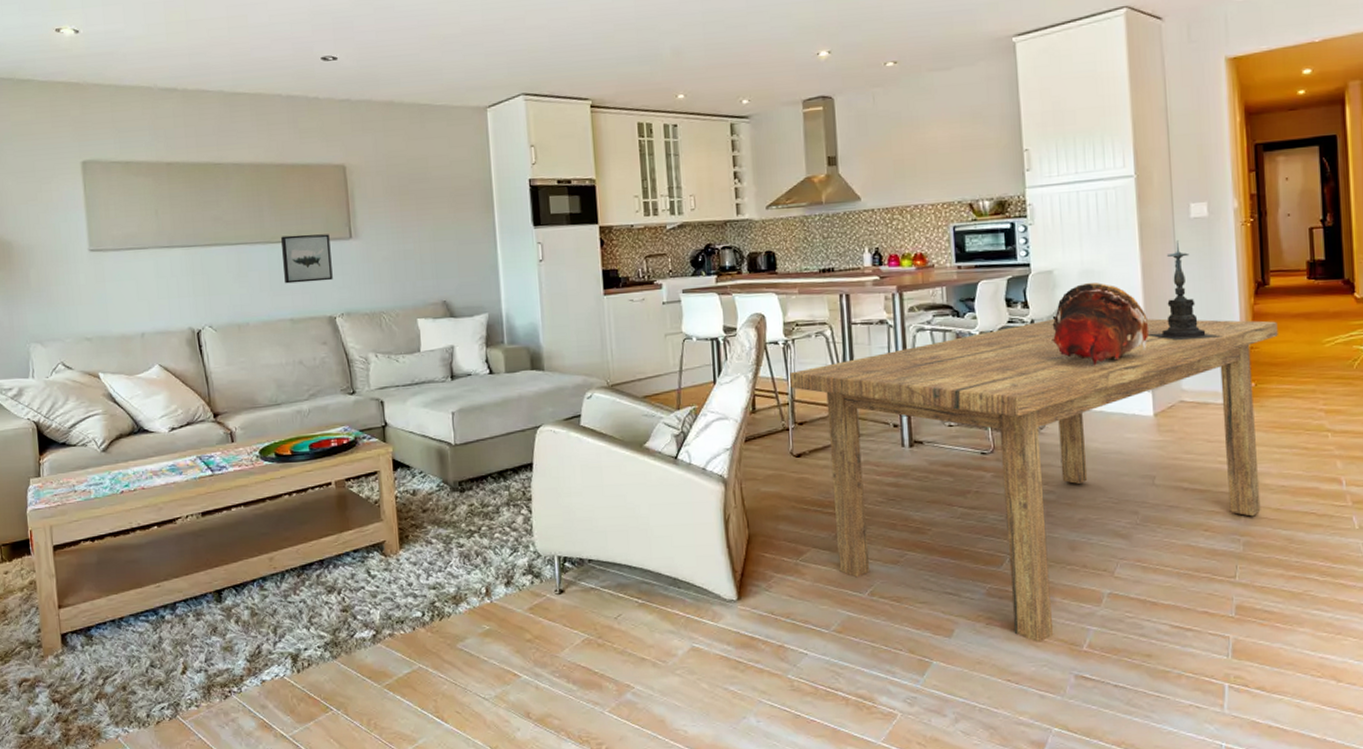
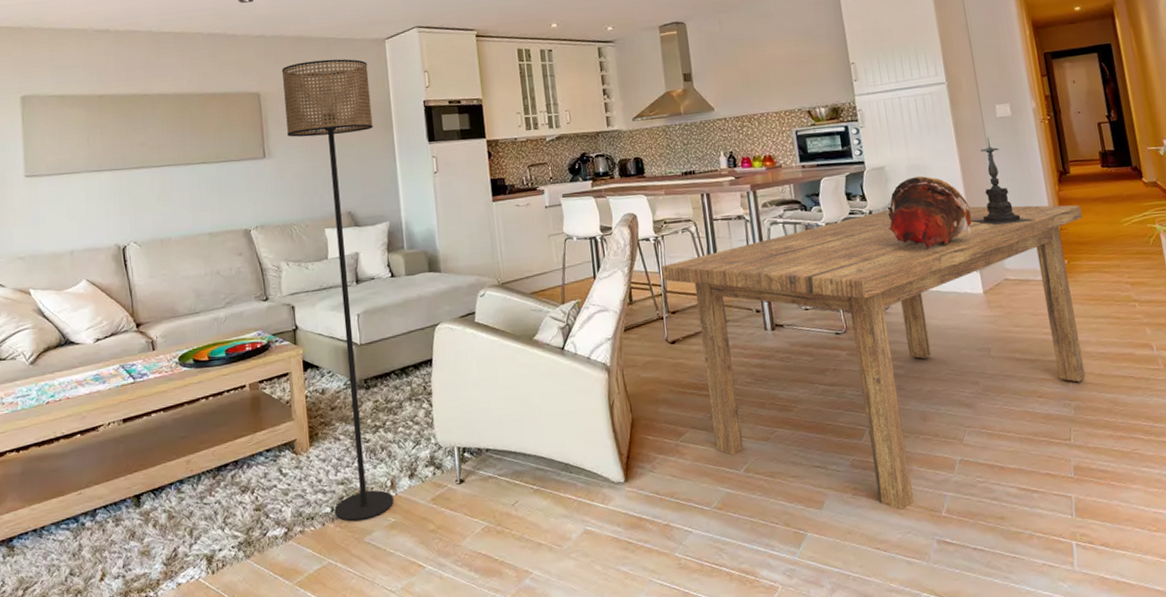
wall art: present [281,234,333,284] -> none [201,154,248,201]
floor lamp: none [369,128,488,628] -> present [281,59,394,522]

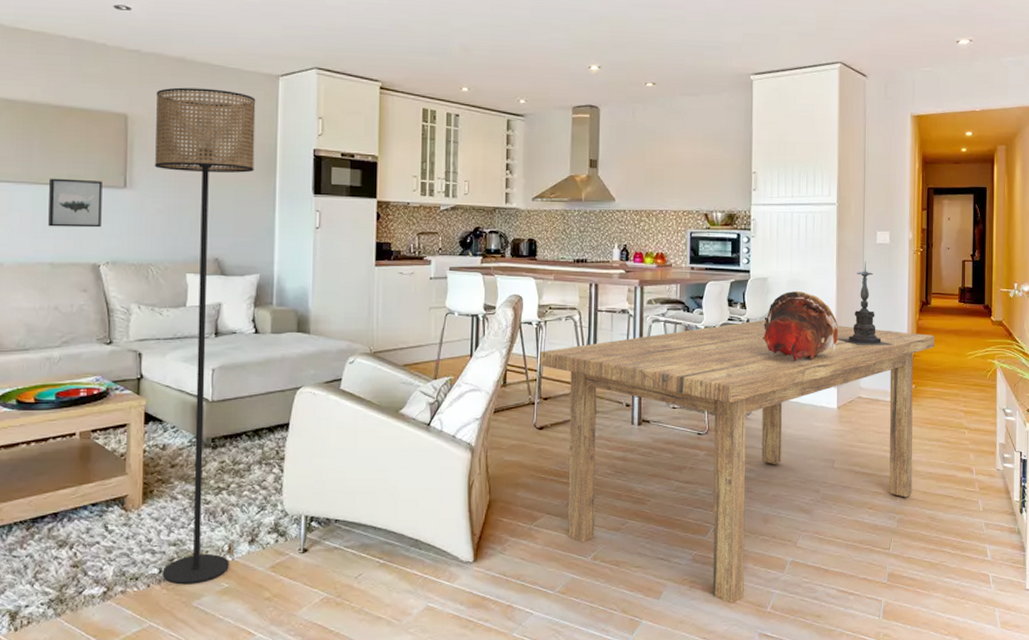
wall art: none [201,154,248,201] -> present [48,178,103,228]

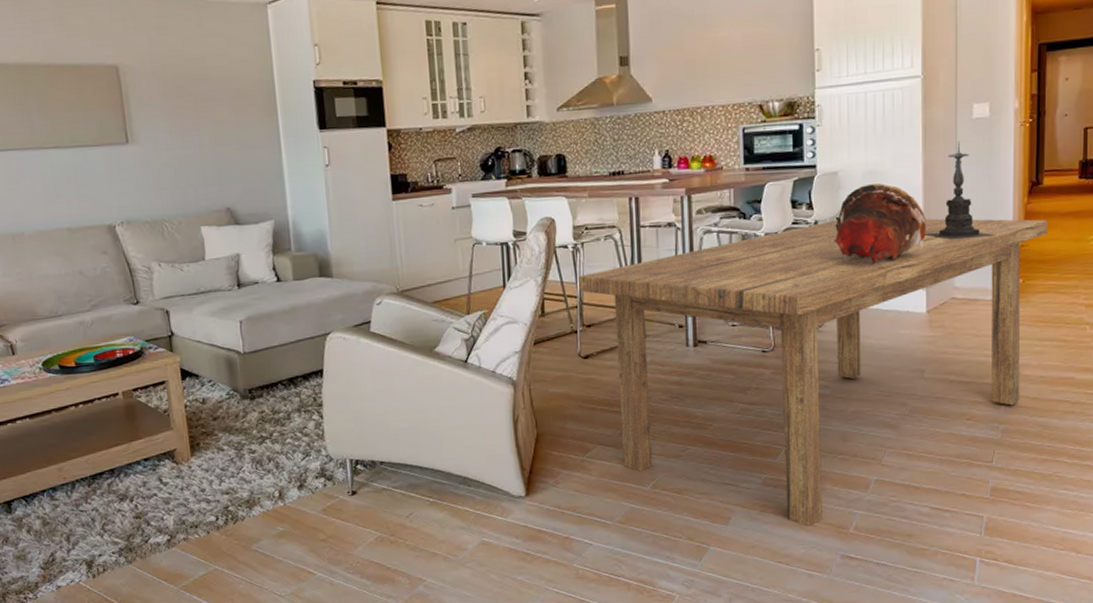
wall art: present [48,178,103,228] -> none [53,139,111,192]
floor lamp: present [155,87,256,585] -> none [142,26,282,530]

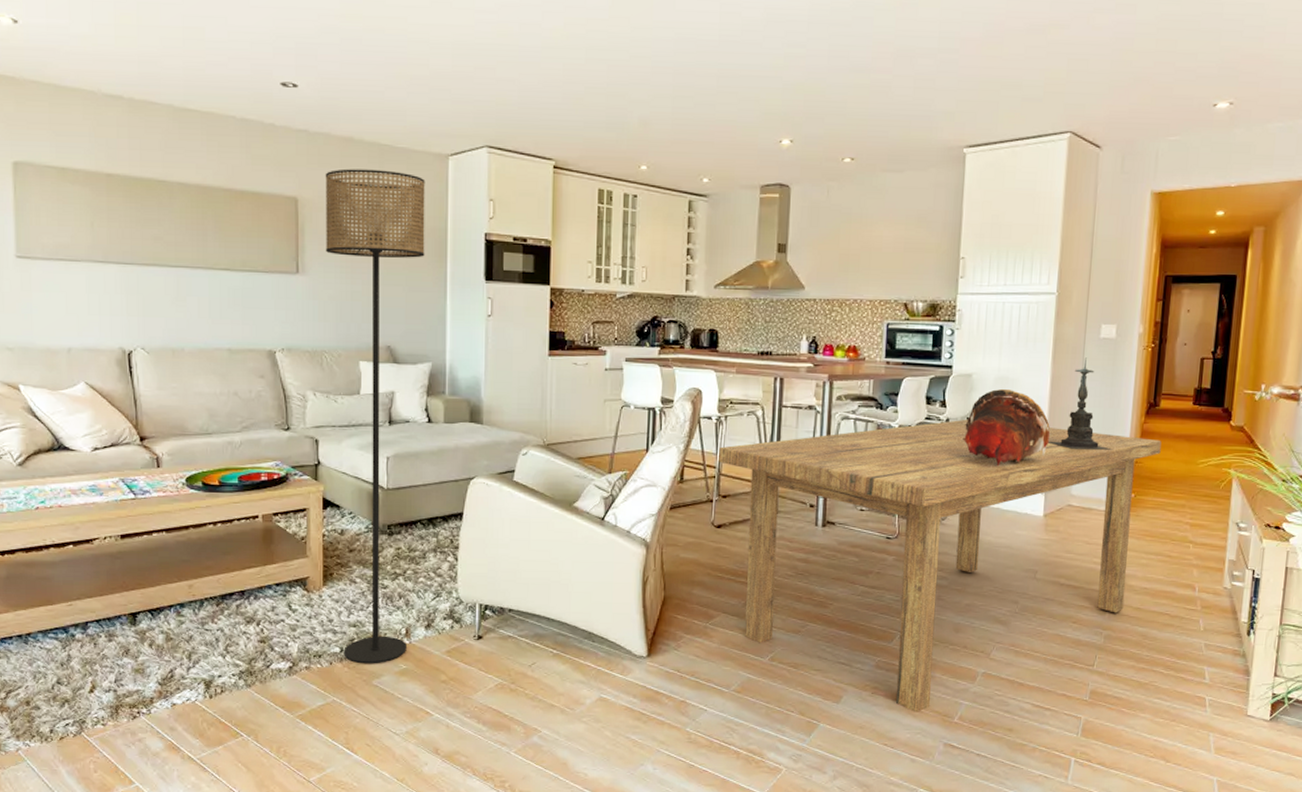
floor lamp: none [142,26,282,530] -> present [325,168,425,664]

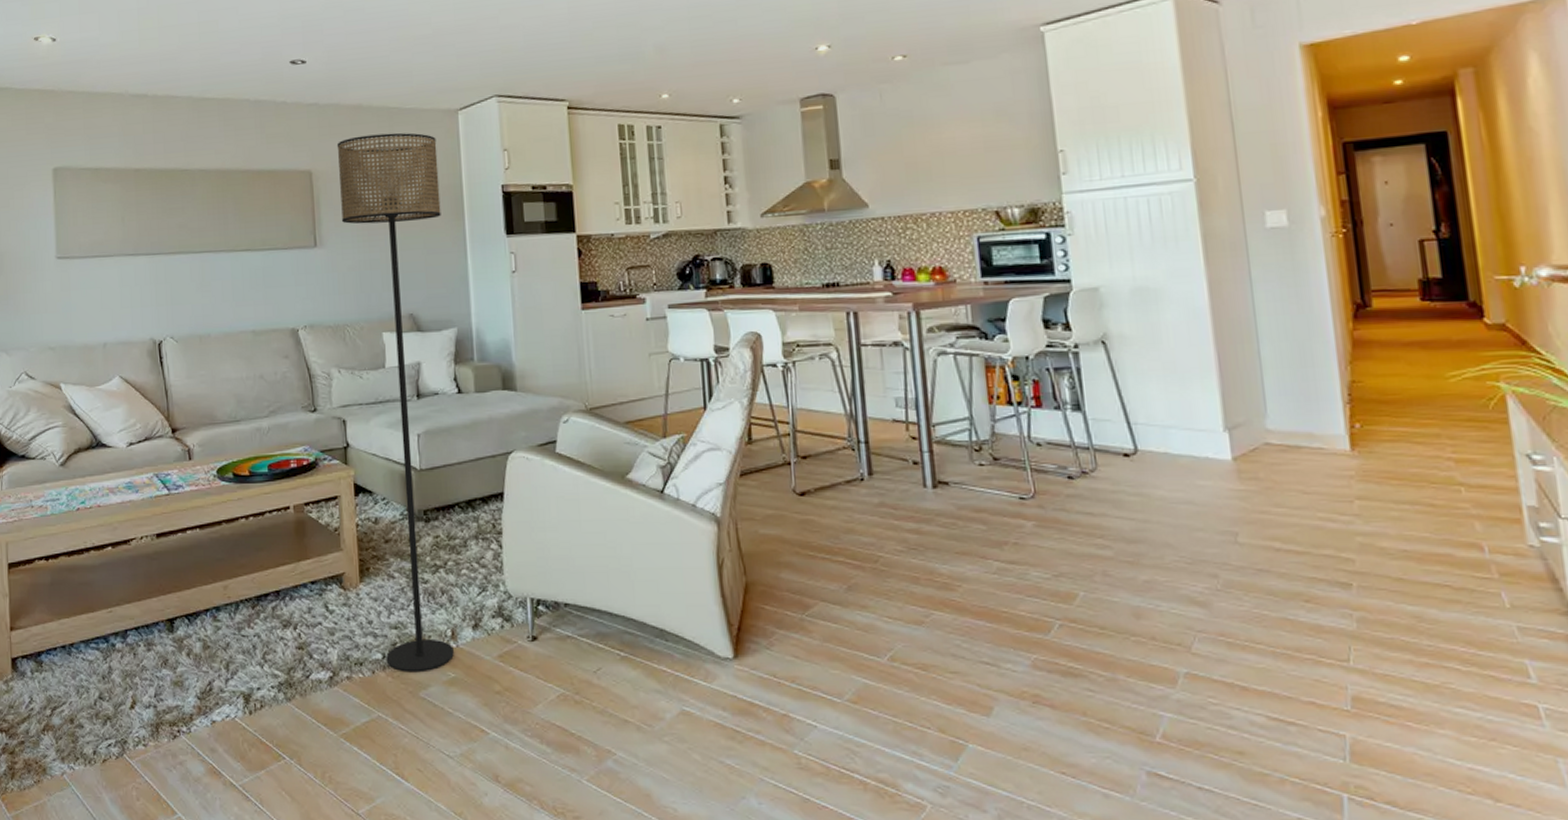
dining table: present [719,419,1162,712] -> none [790,342,1387,728]
decorative bowl: present [963,389,1050,467] -> none [1100,302,1222,400]
candle holder: present [1049,357,1113,450] -> none [1220,254,1315,372]

